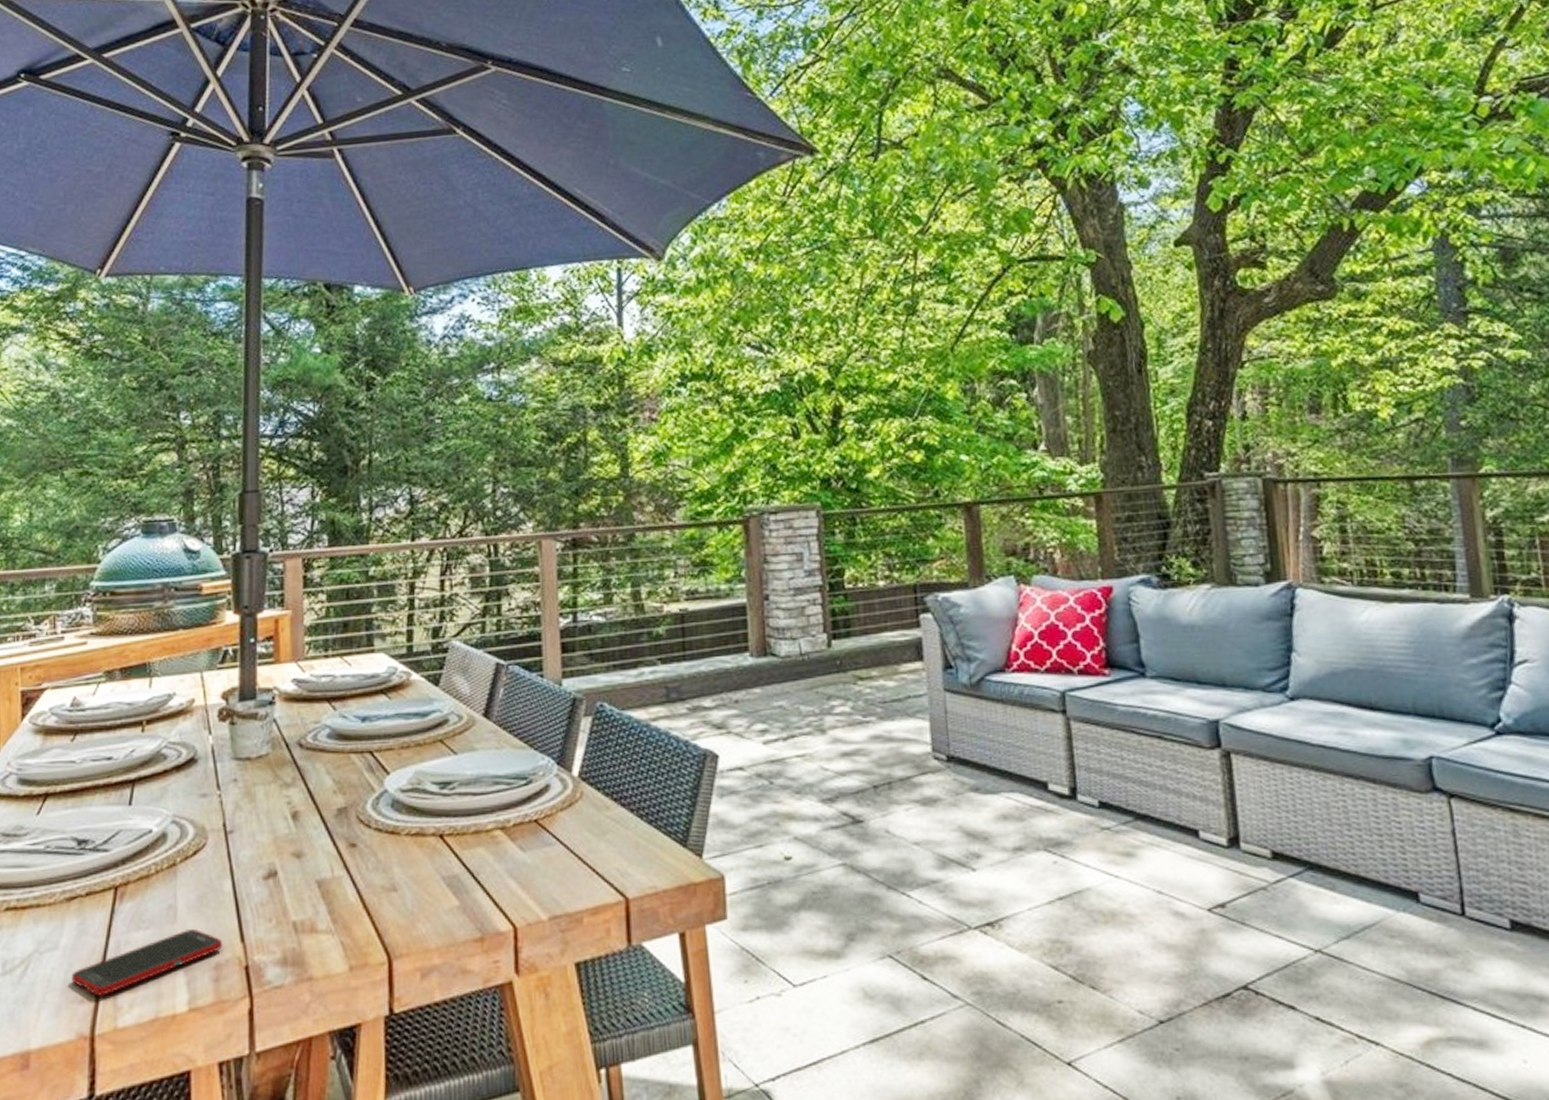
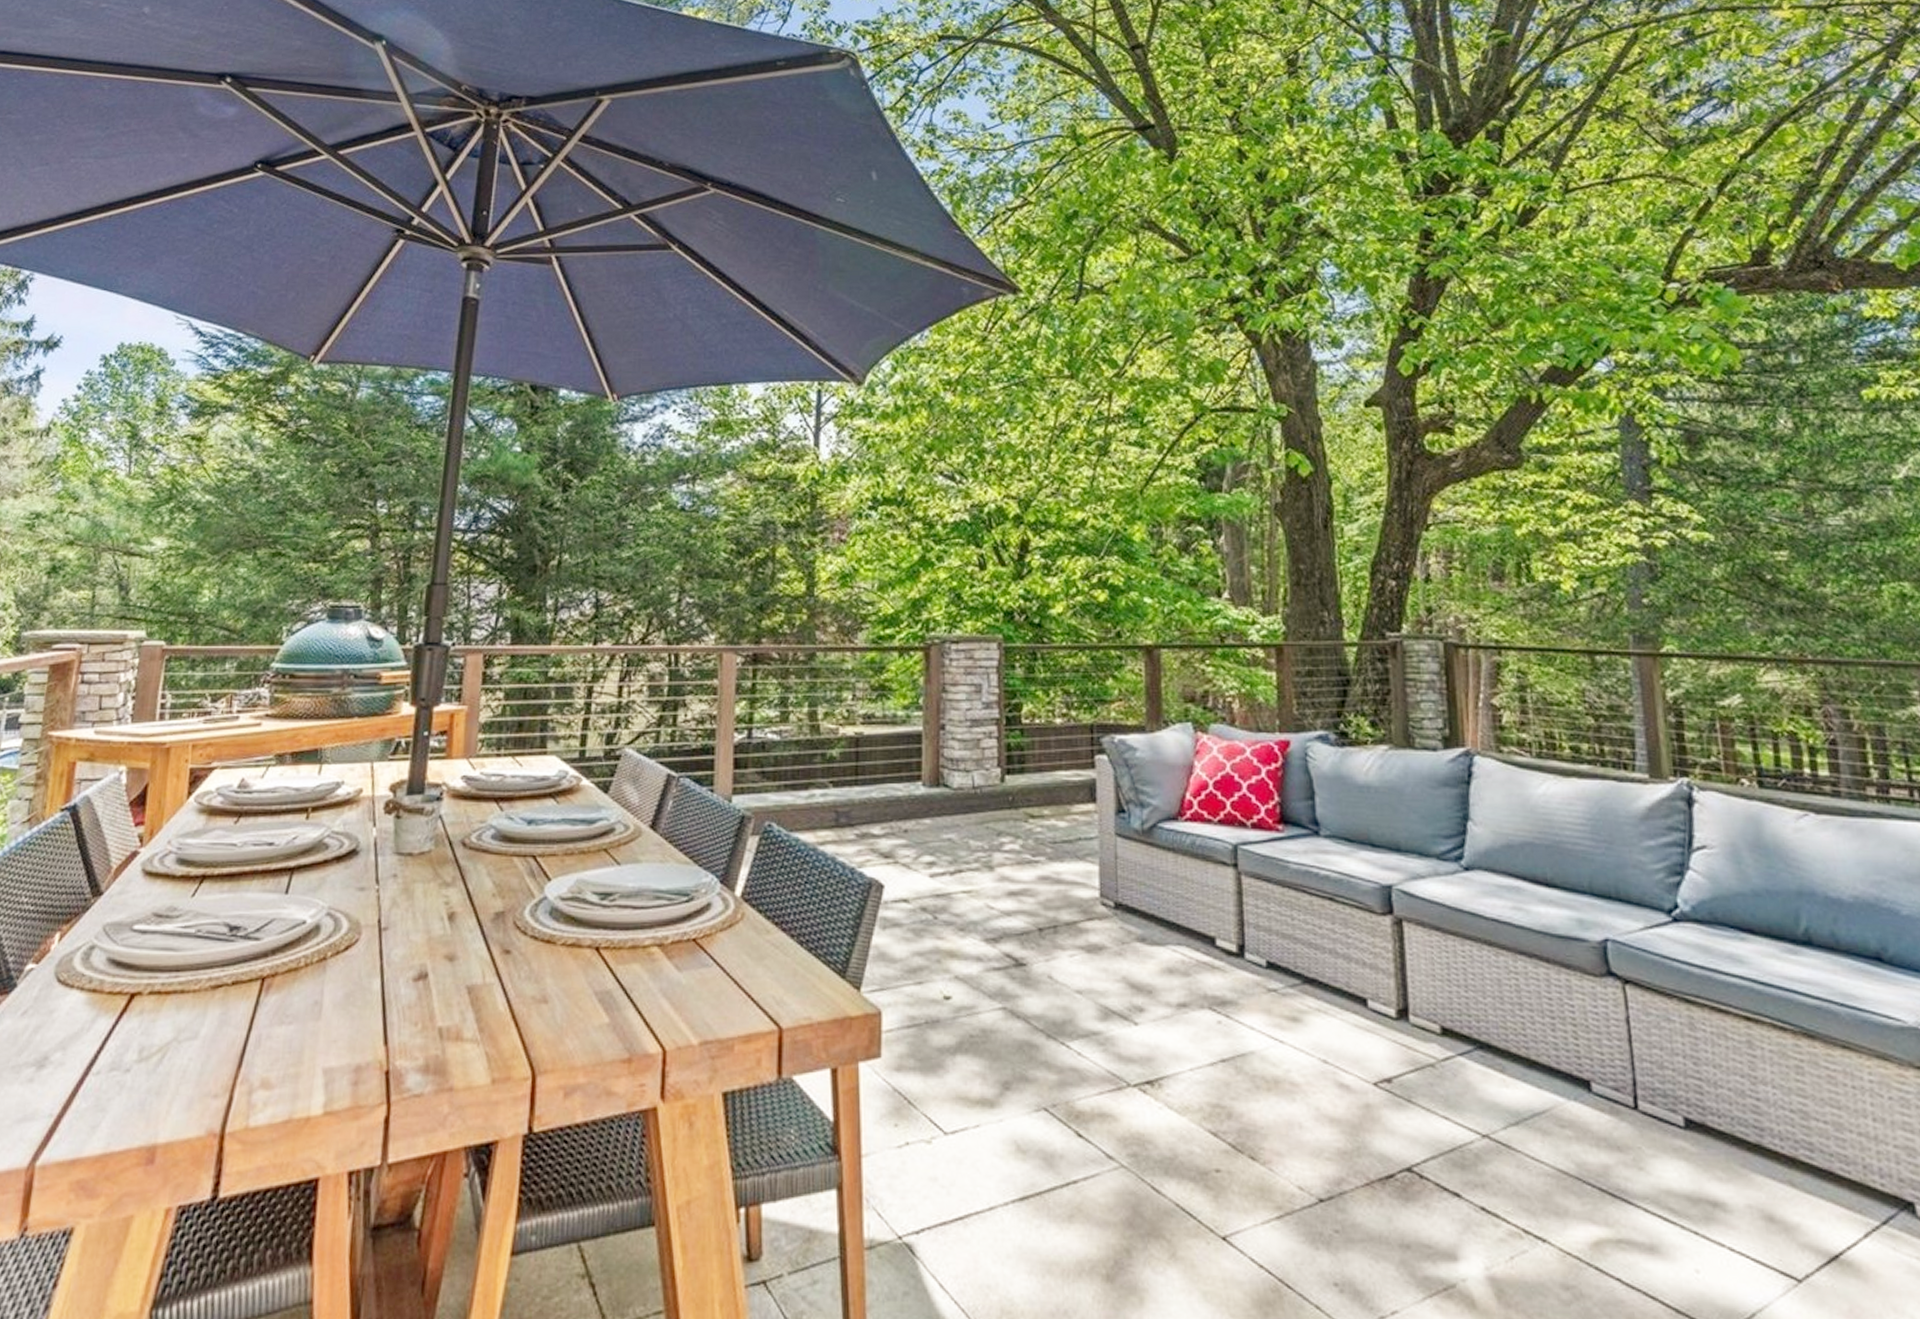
cell phone: present [70,928,223,996] -> none [206,1027,366,1092]

